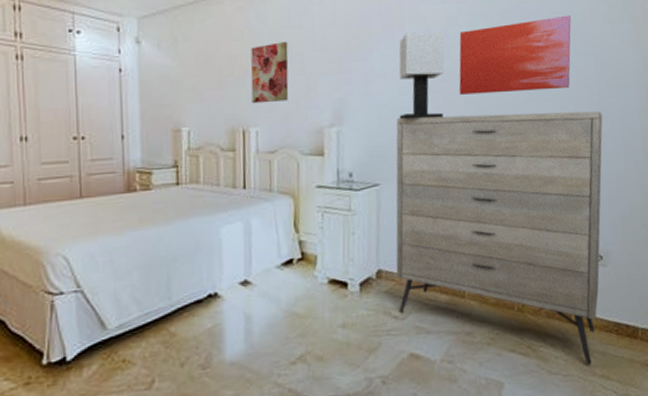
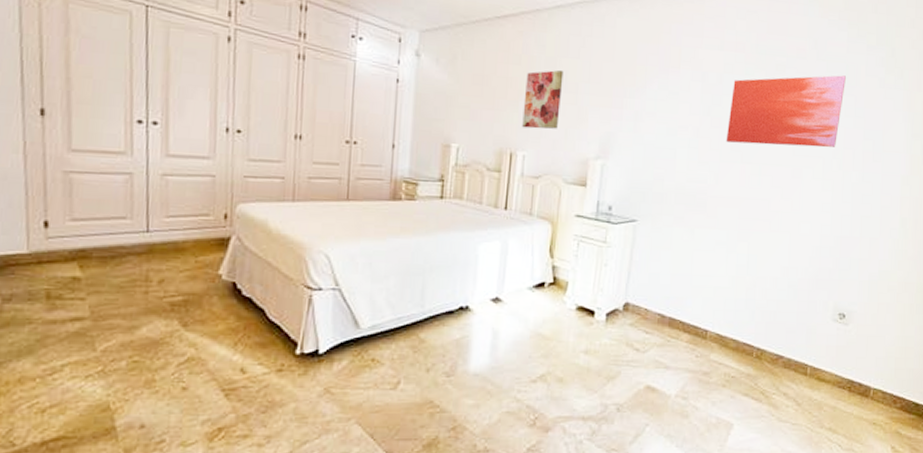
dresser: present [396,111,603,365] -> none [641,158,864,417]
table lamp: present [399,32,445,120] -> none [664,75,719,163]

